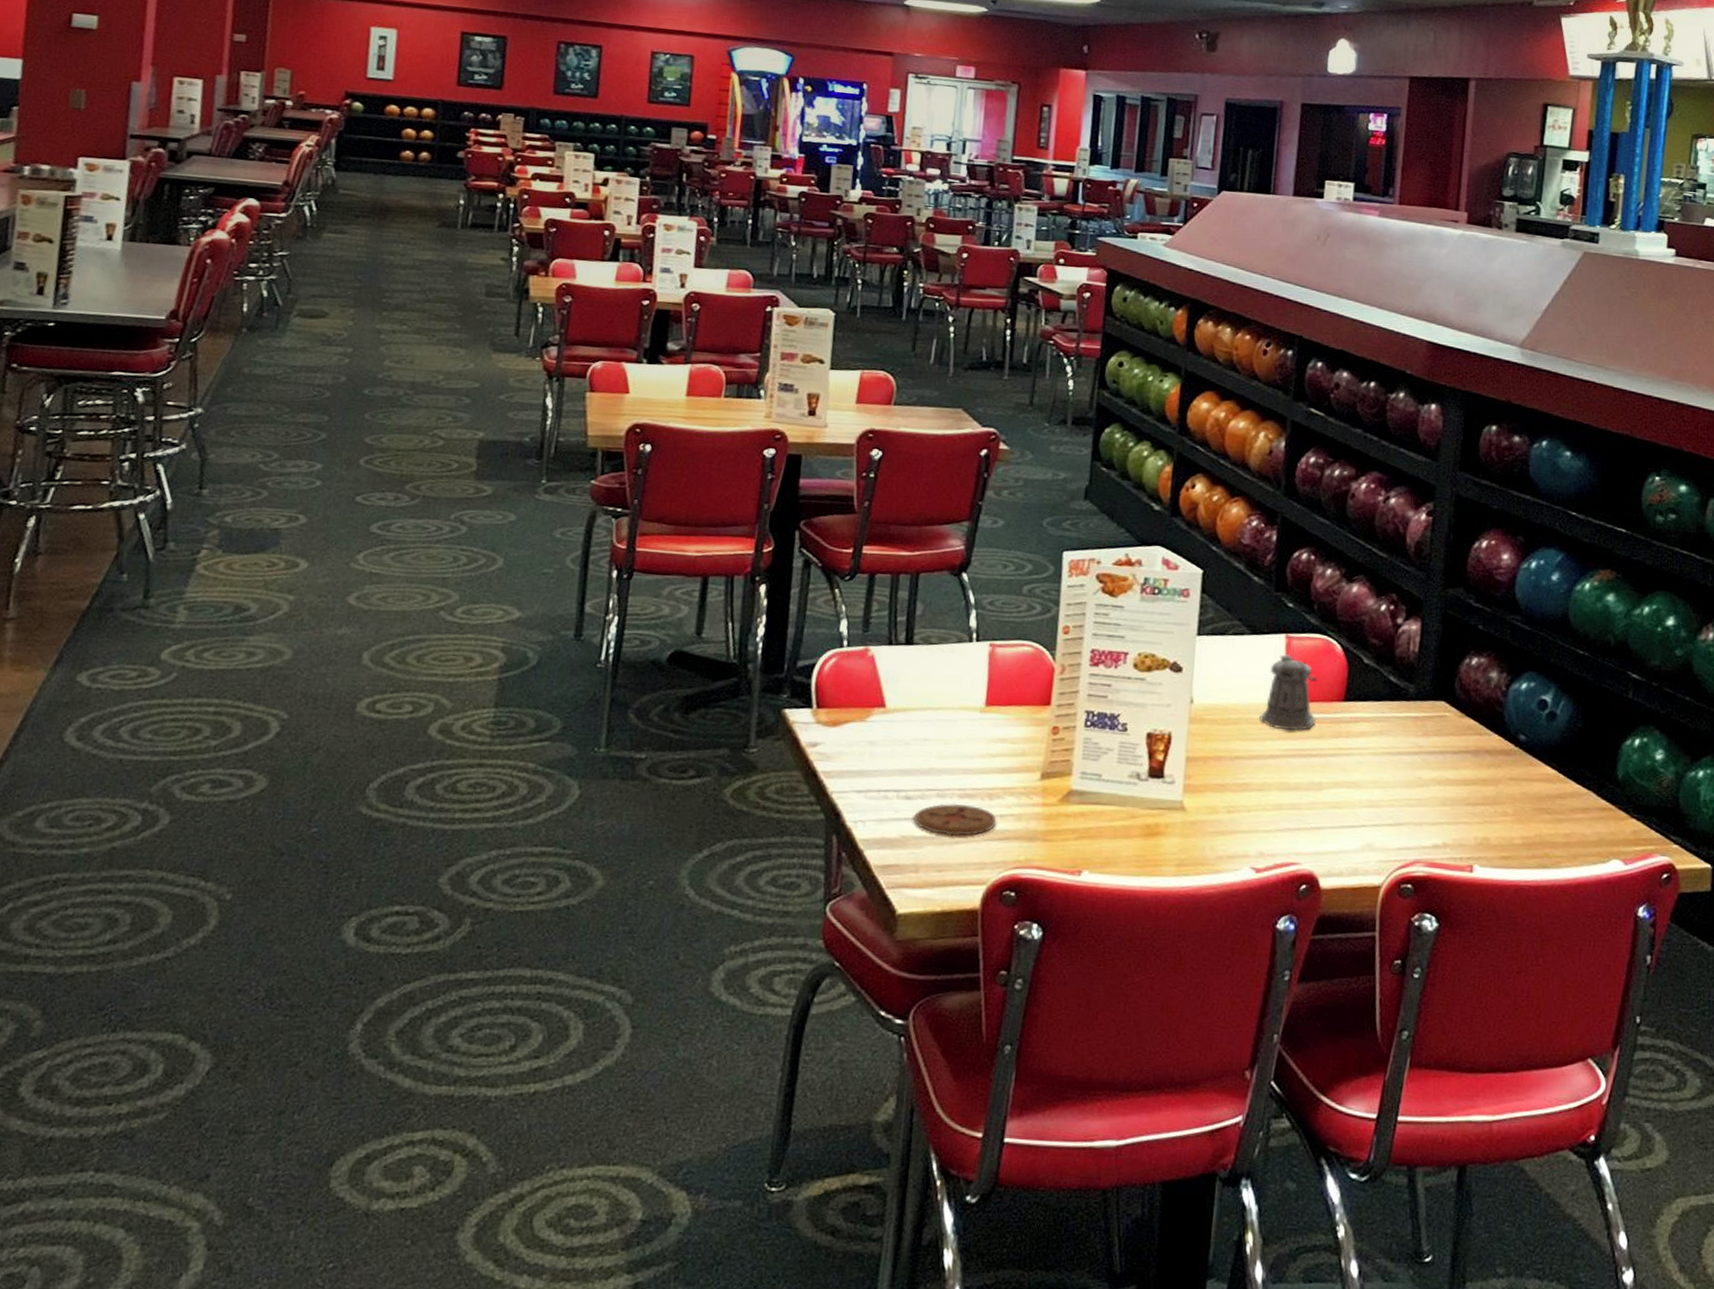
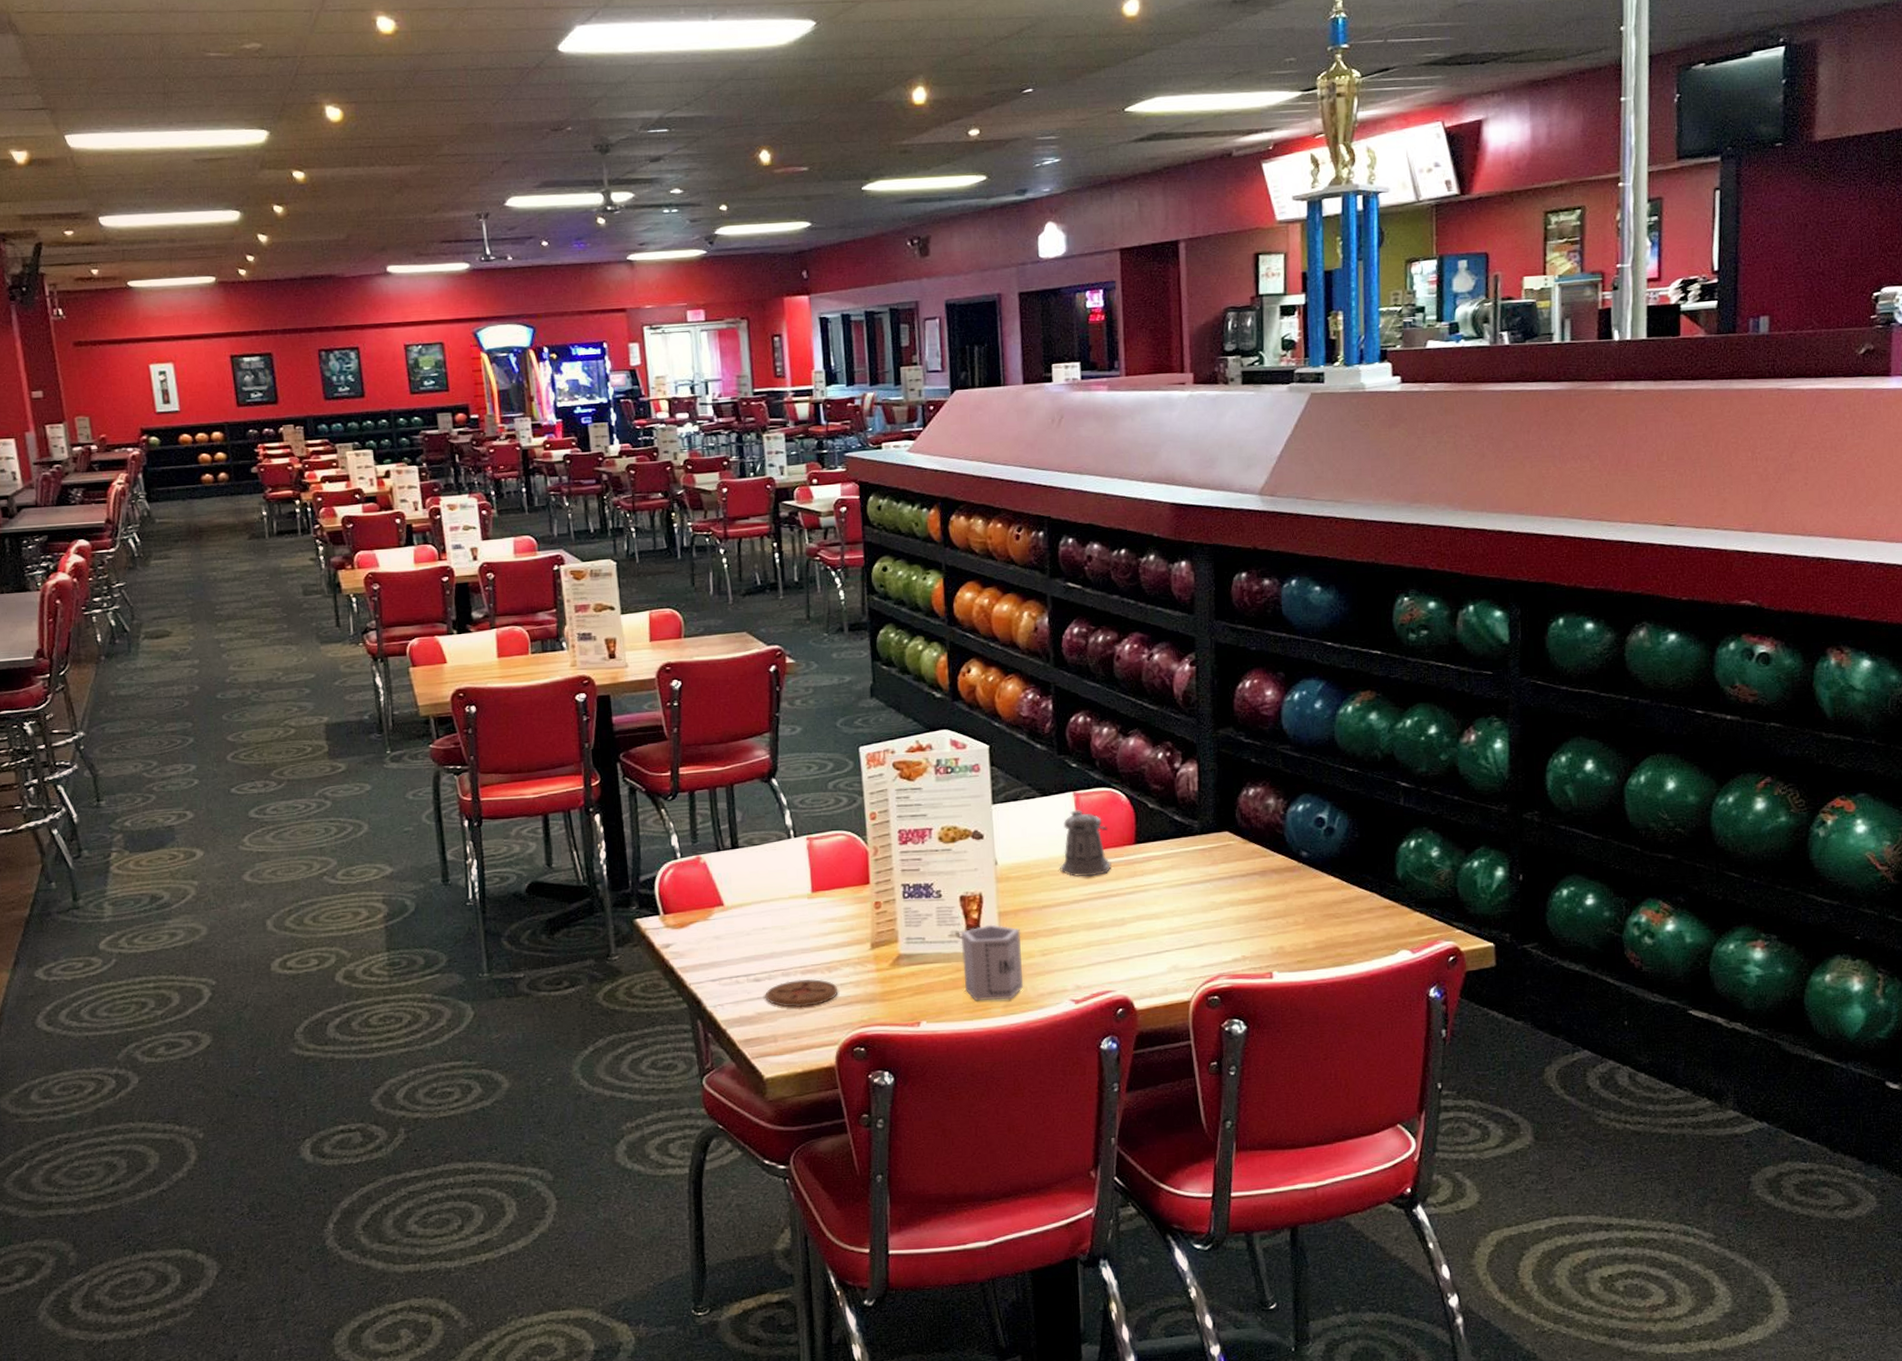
cup: none [1137,769,1208,858] -> present [961,924,1024,1001]

